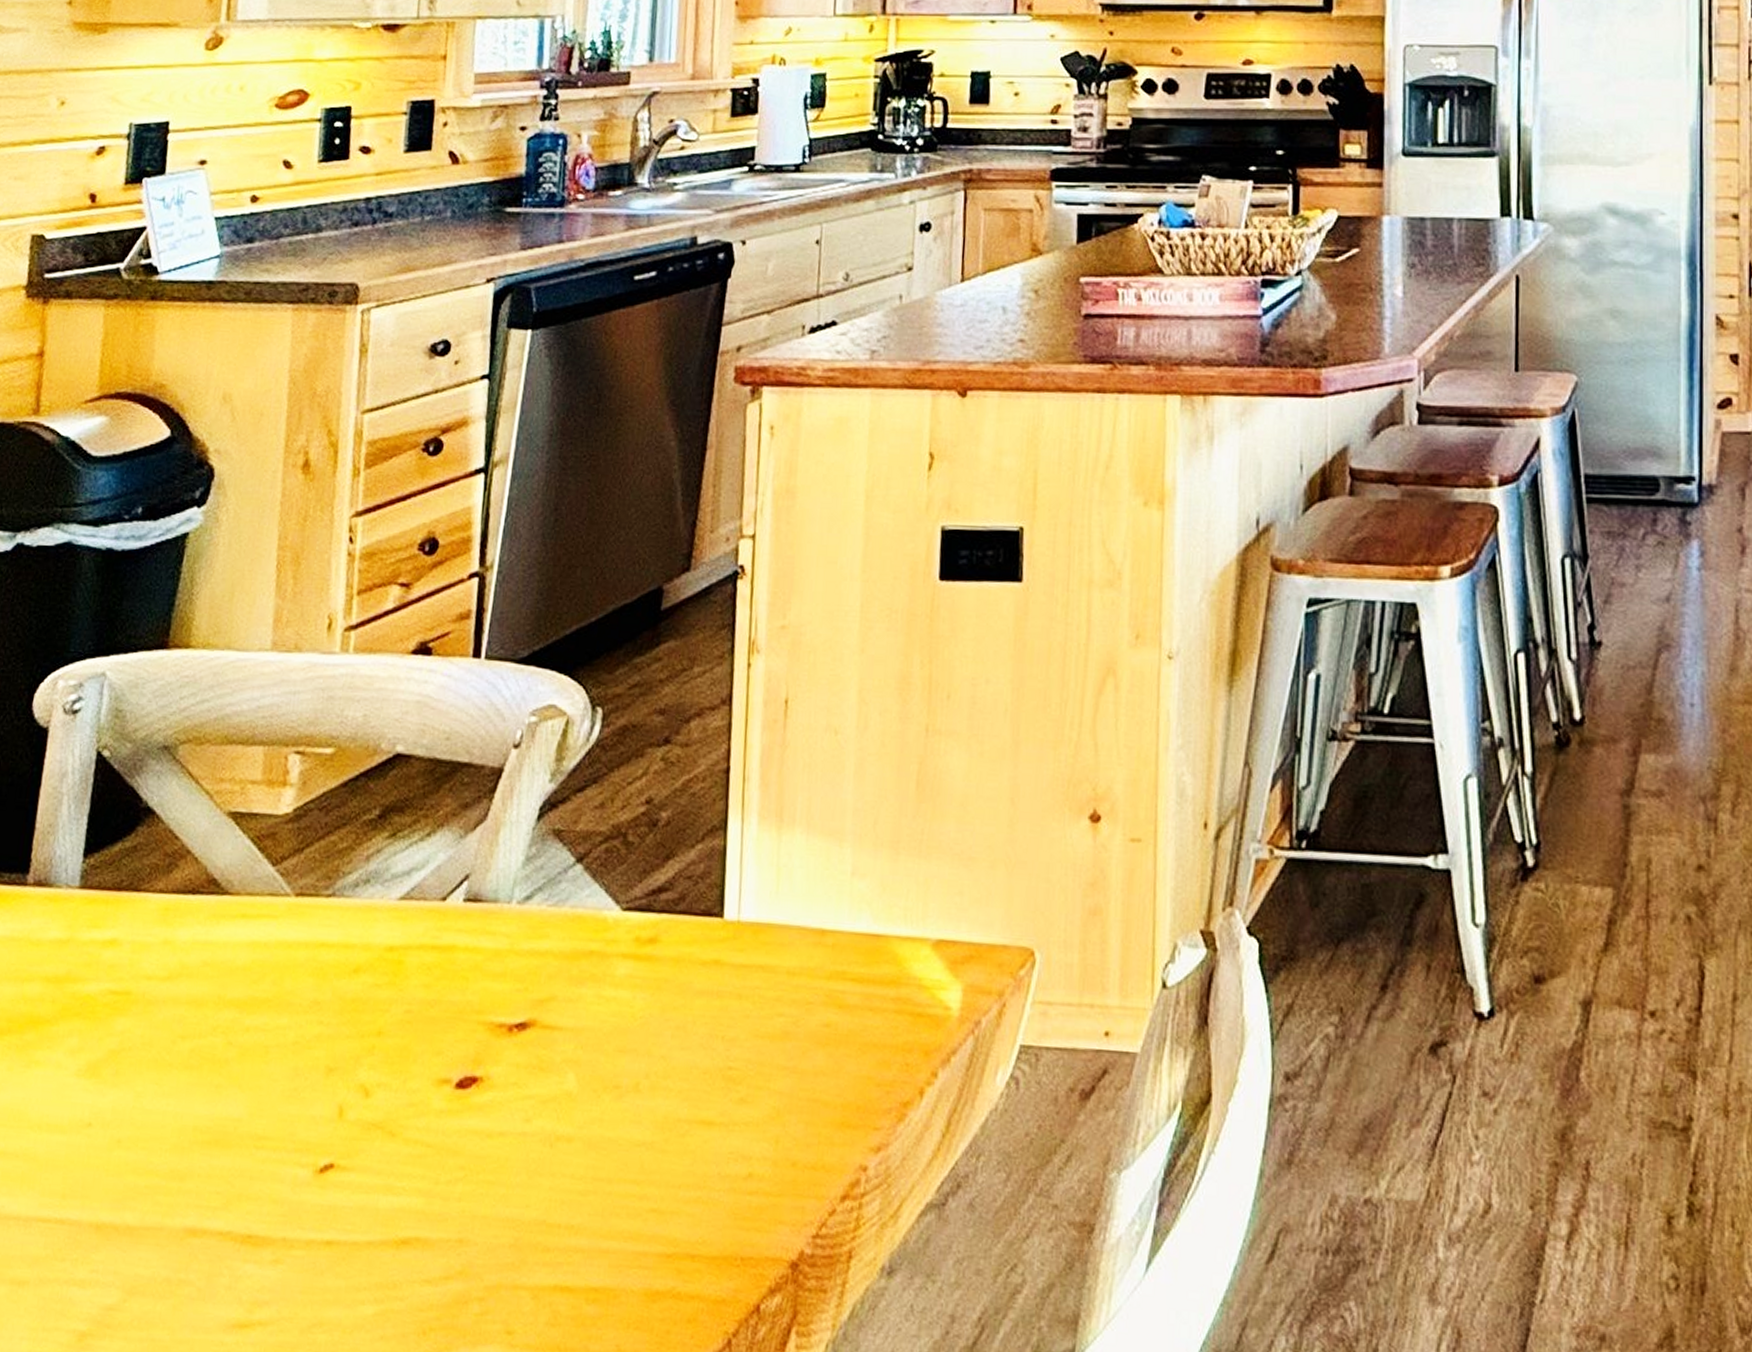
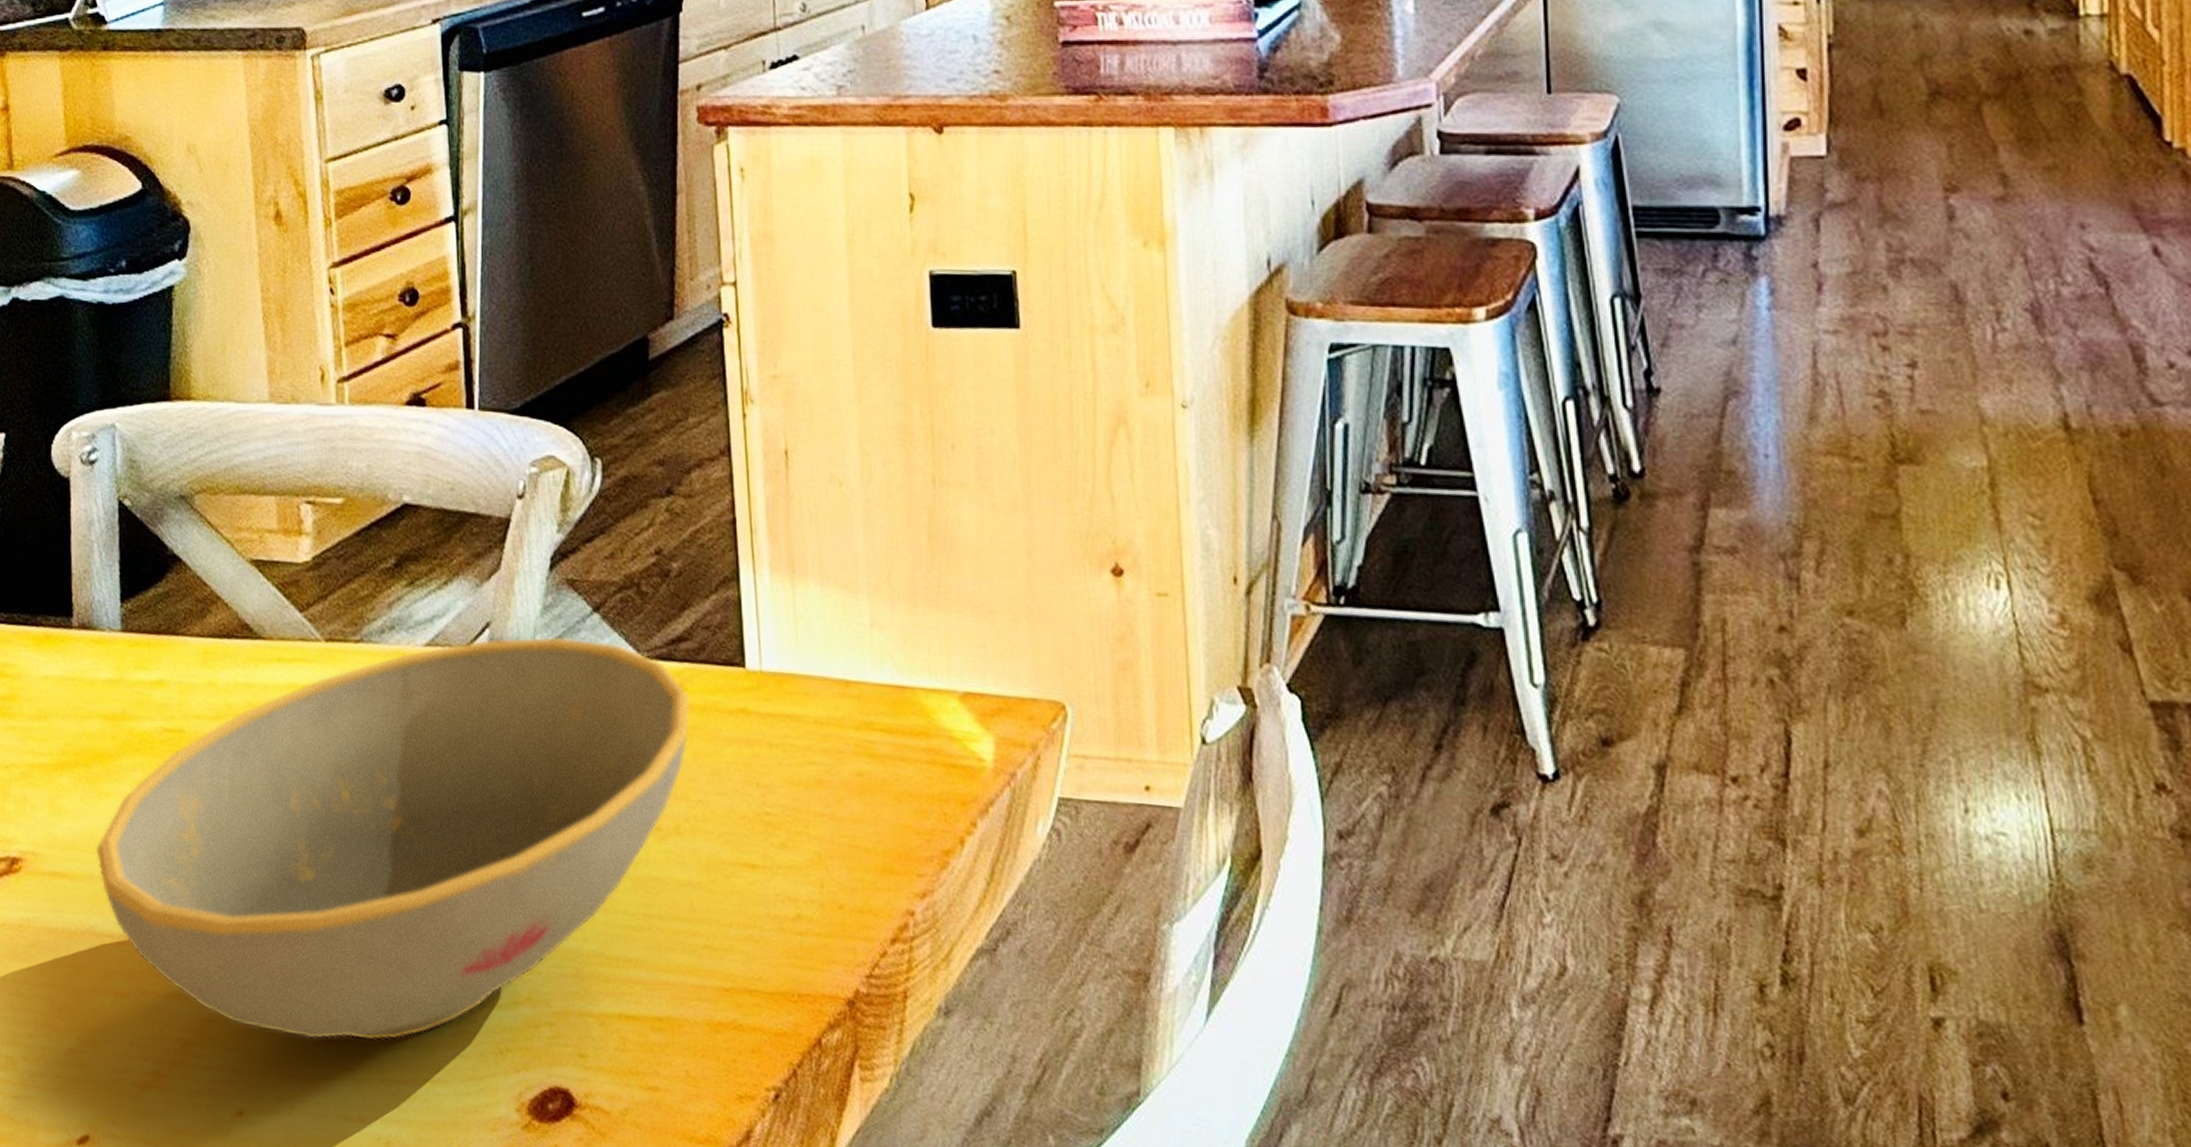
bowl: none [14,888,663,1326] -> present [95,636,691,1041]

